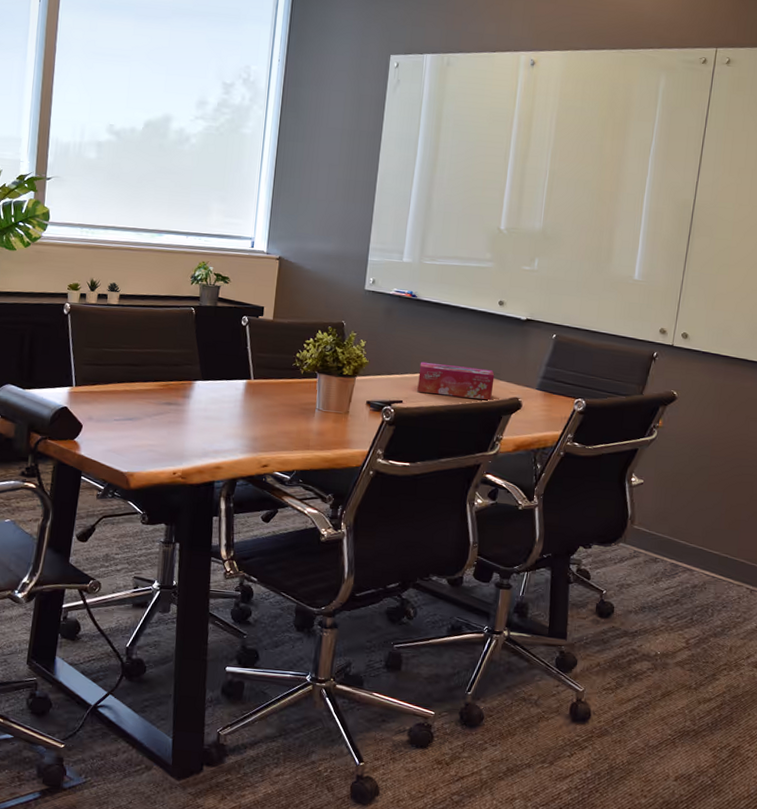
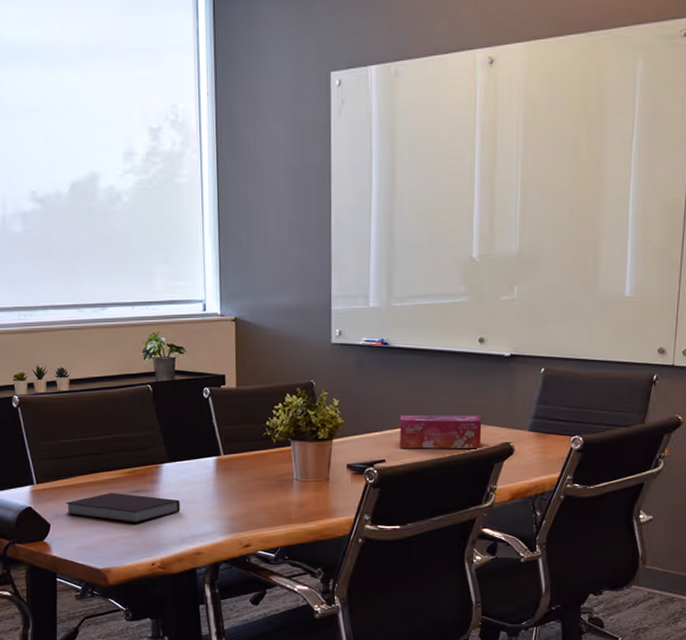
notebook: none [99,401,208,433] -> present [65,492,180,523]

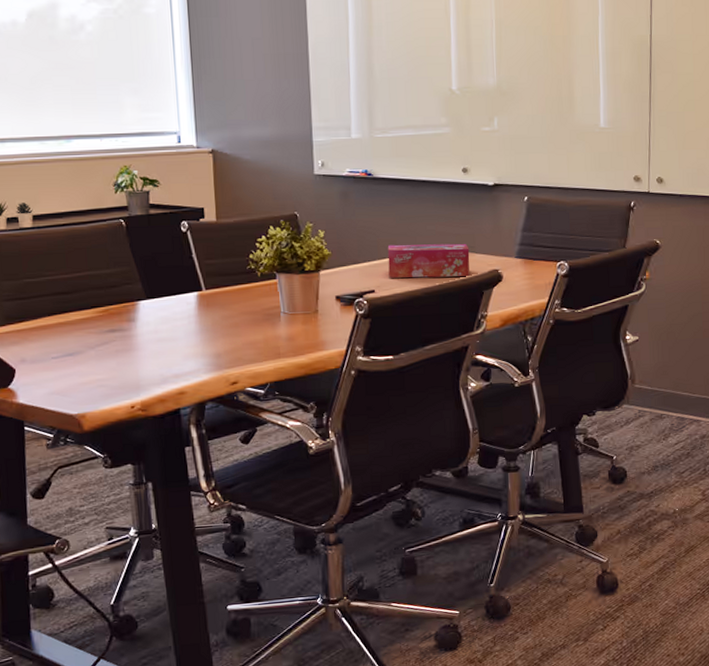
notebook: present [65,492,180,523] -> none [31,332,161,365]

